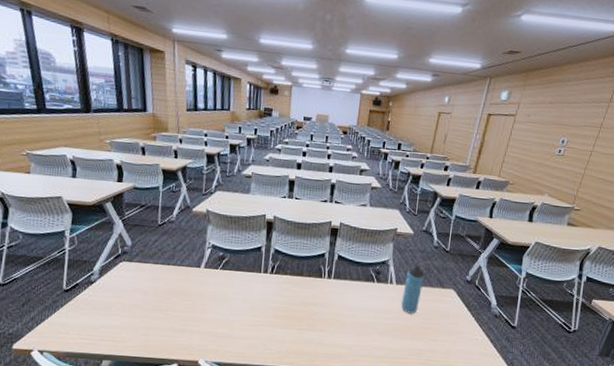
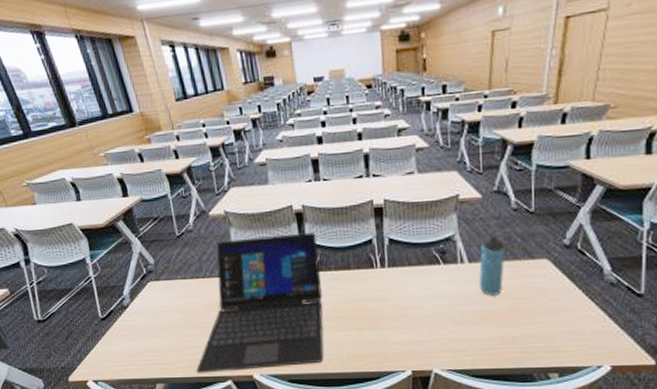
laptop: none [146,235,280,356] -> present [196,232,324,373]

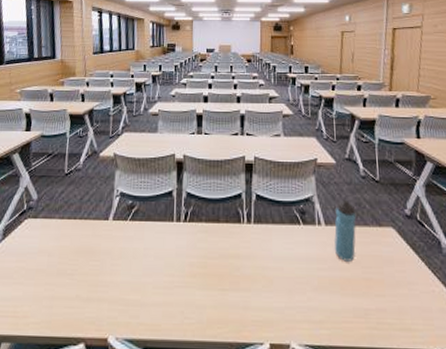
laptop: present [196,232,324,373] -> none [49,181,192,332]

